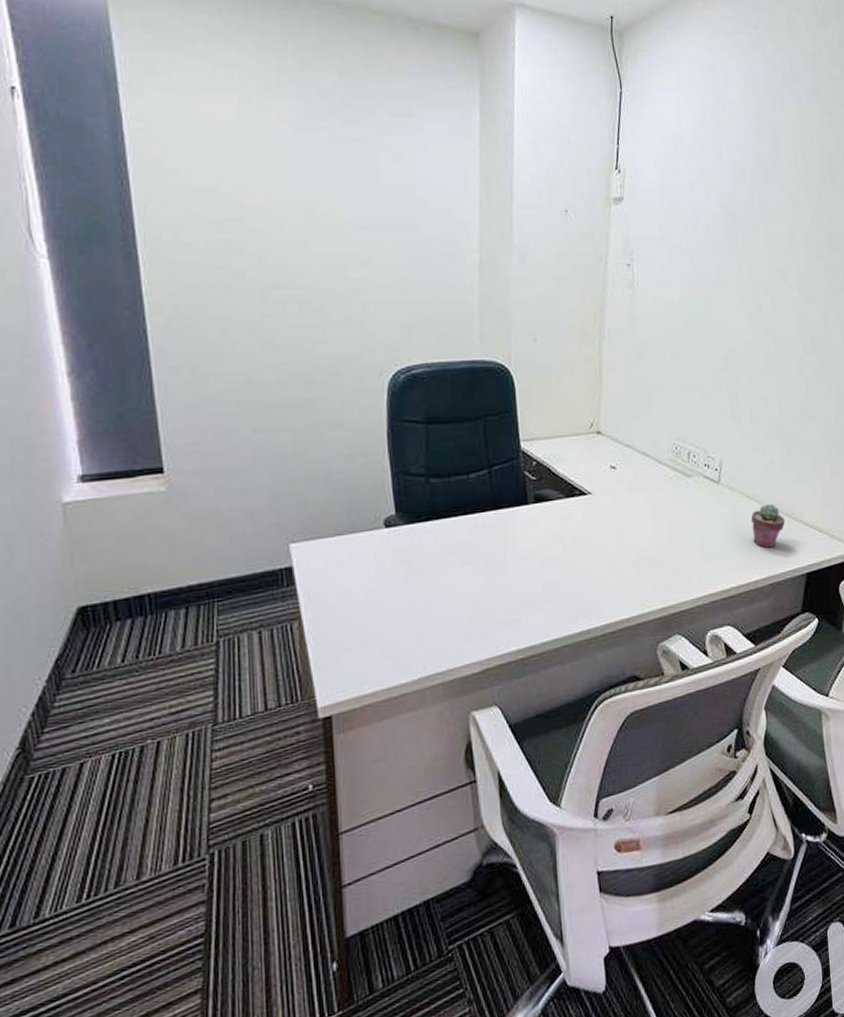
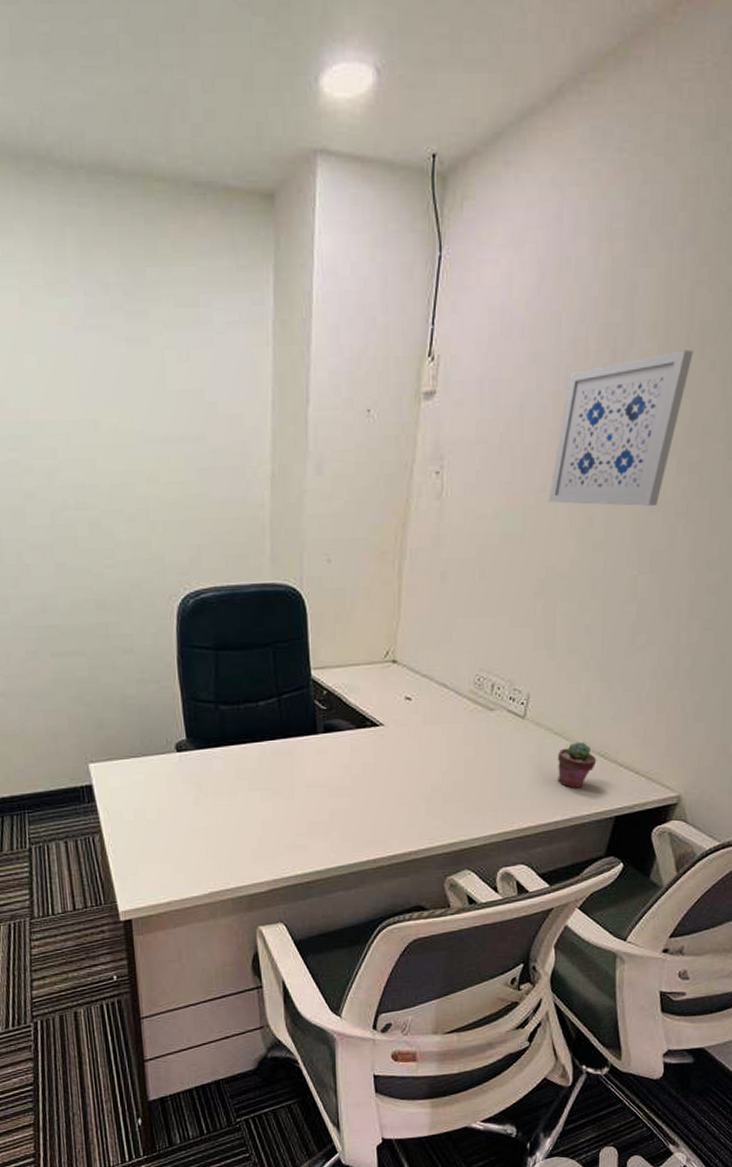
wall art: none [723,176,826,297] -> present [548,350,693,506]

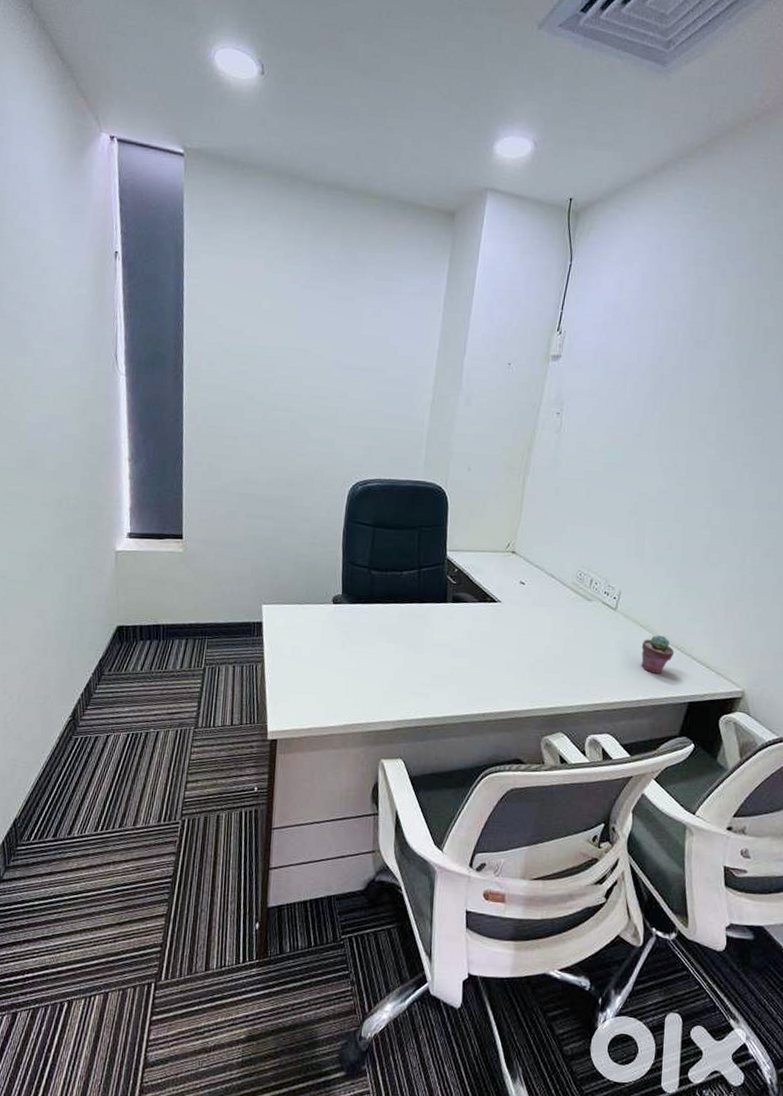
wall art: present [548,350,693,506] -> none [643,345,758,456]

